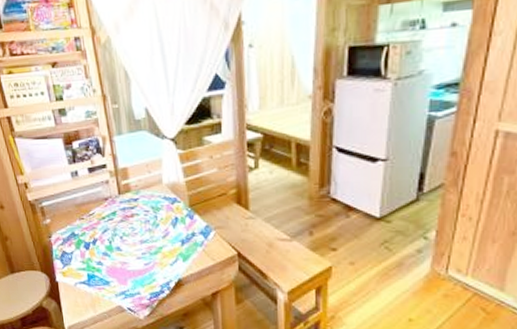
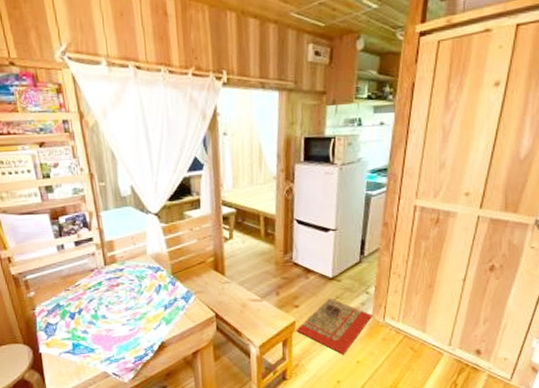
rug: none [332,243,432,309] -> present [296,299,373,354]

